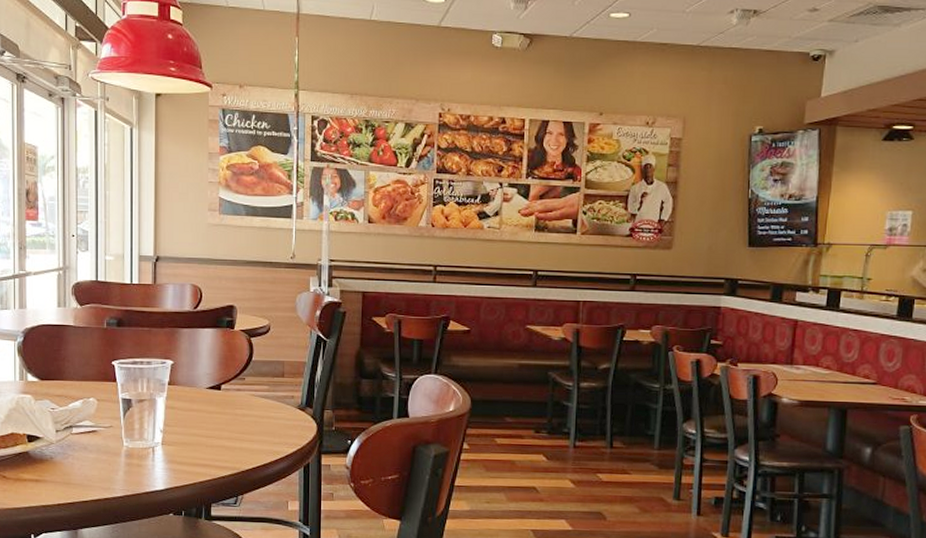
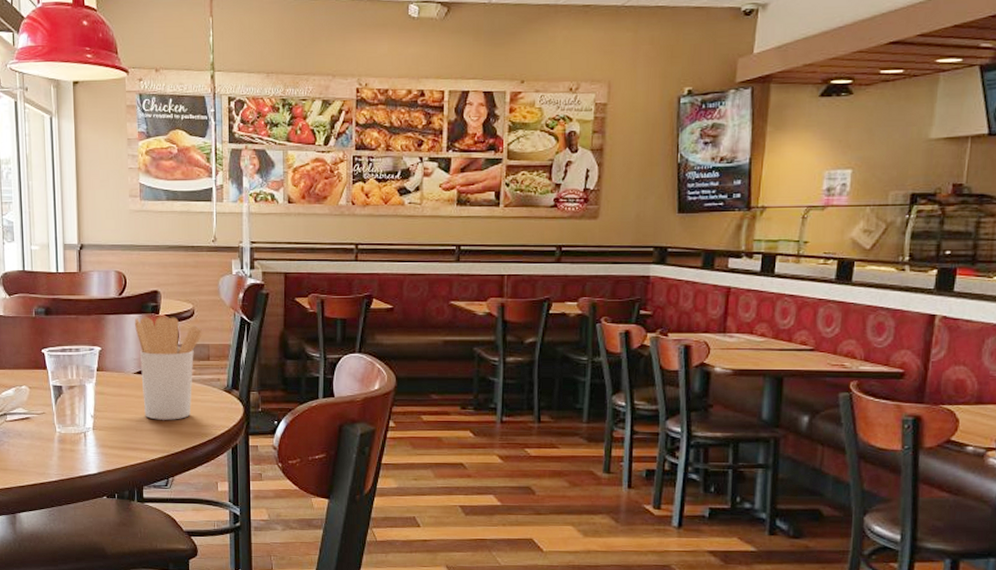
utensil holder: none [209,331,278,437] -> present [135,317,203,420]

